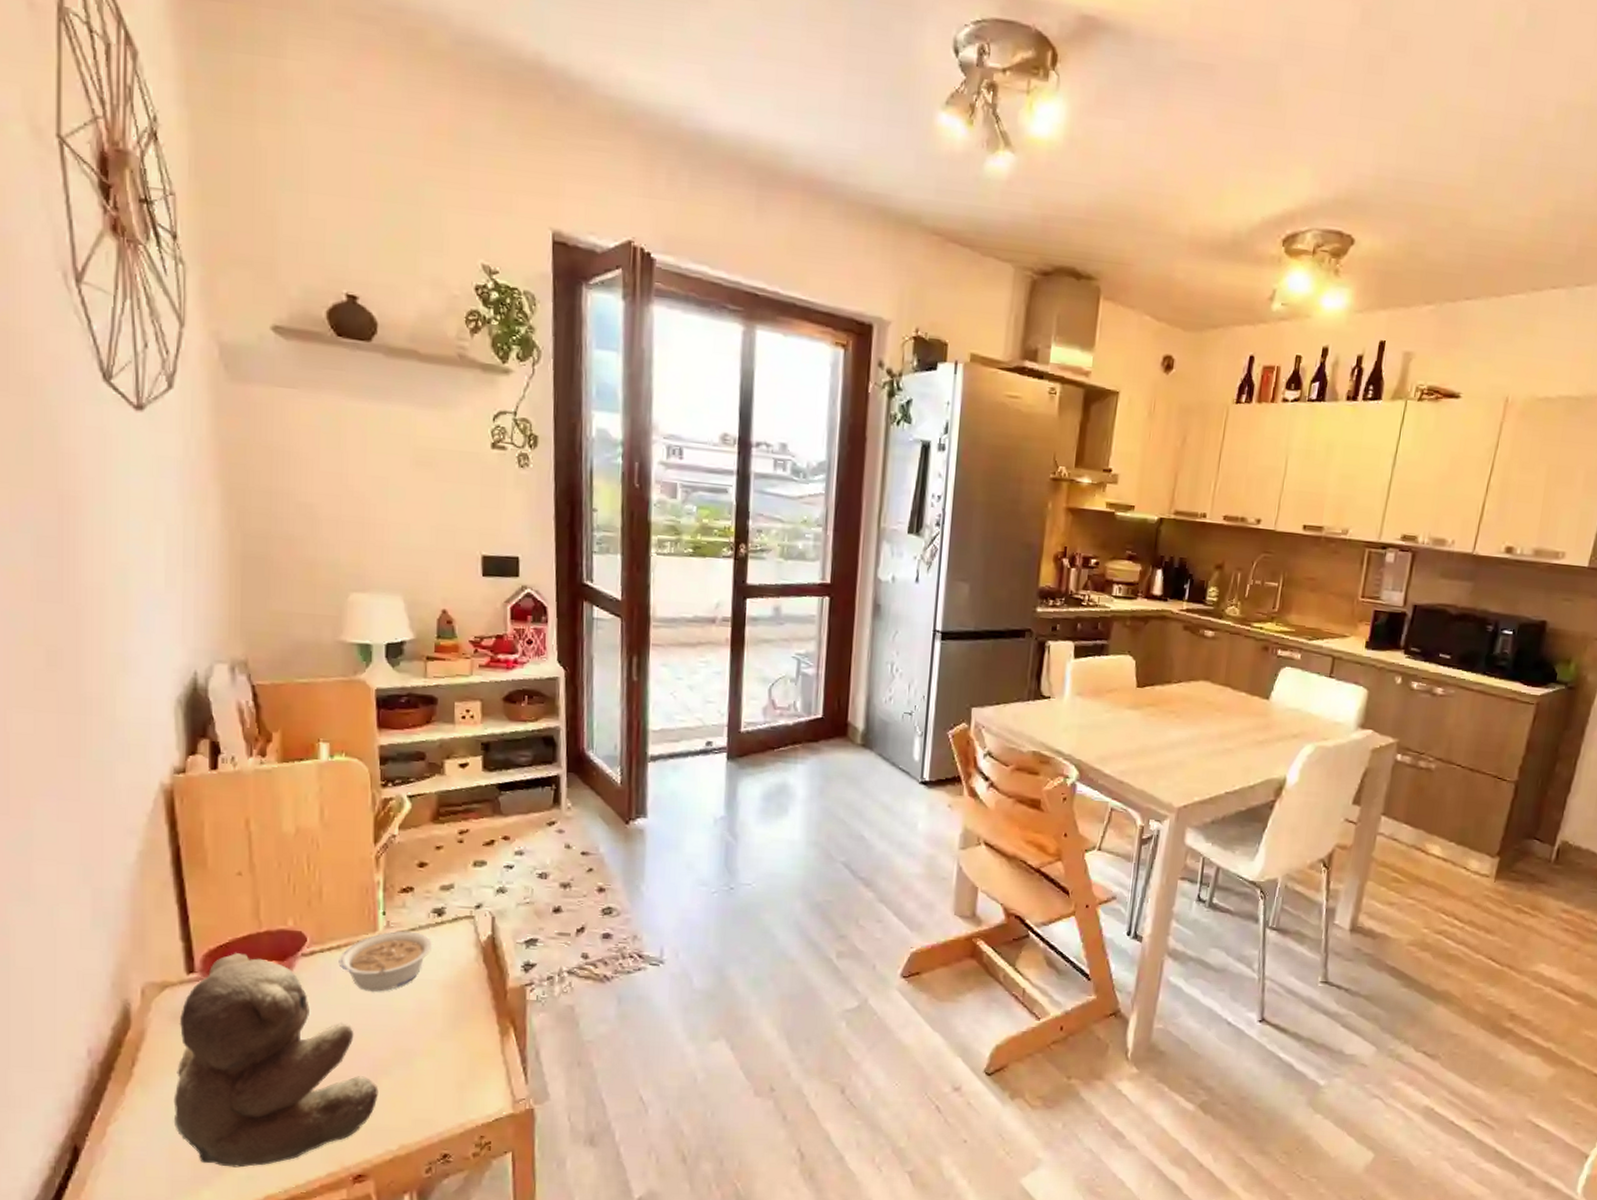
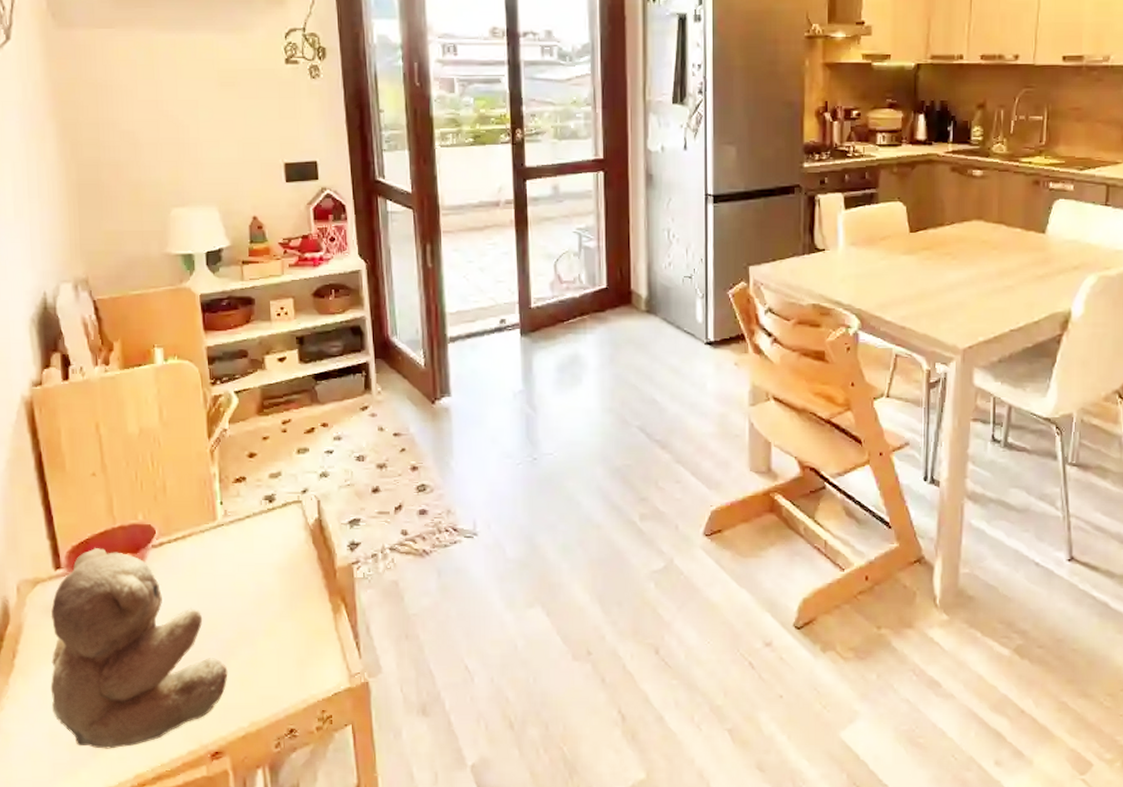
legume: present [338,931,433,993] -> none [184,518,267,578]

